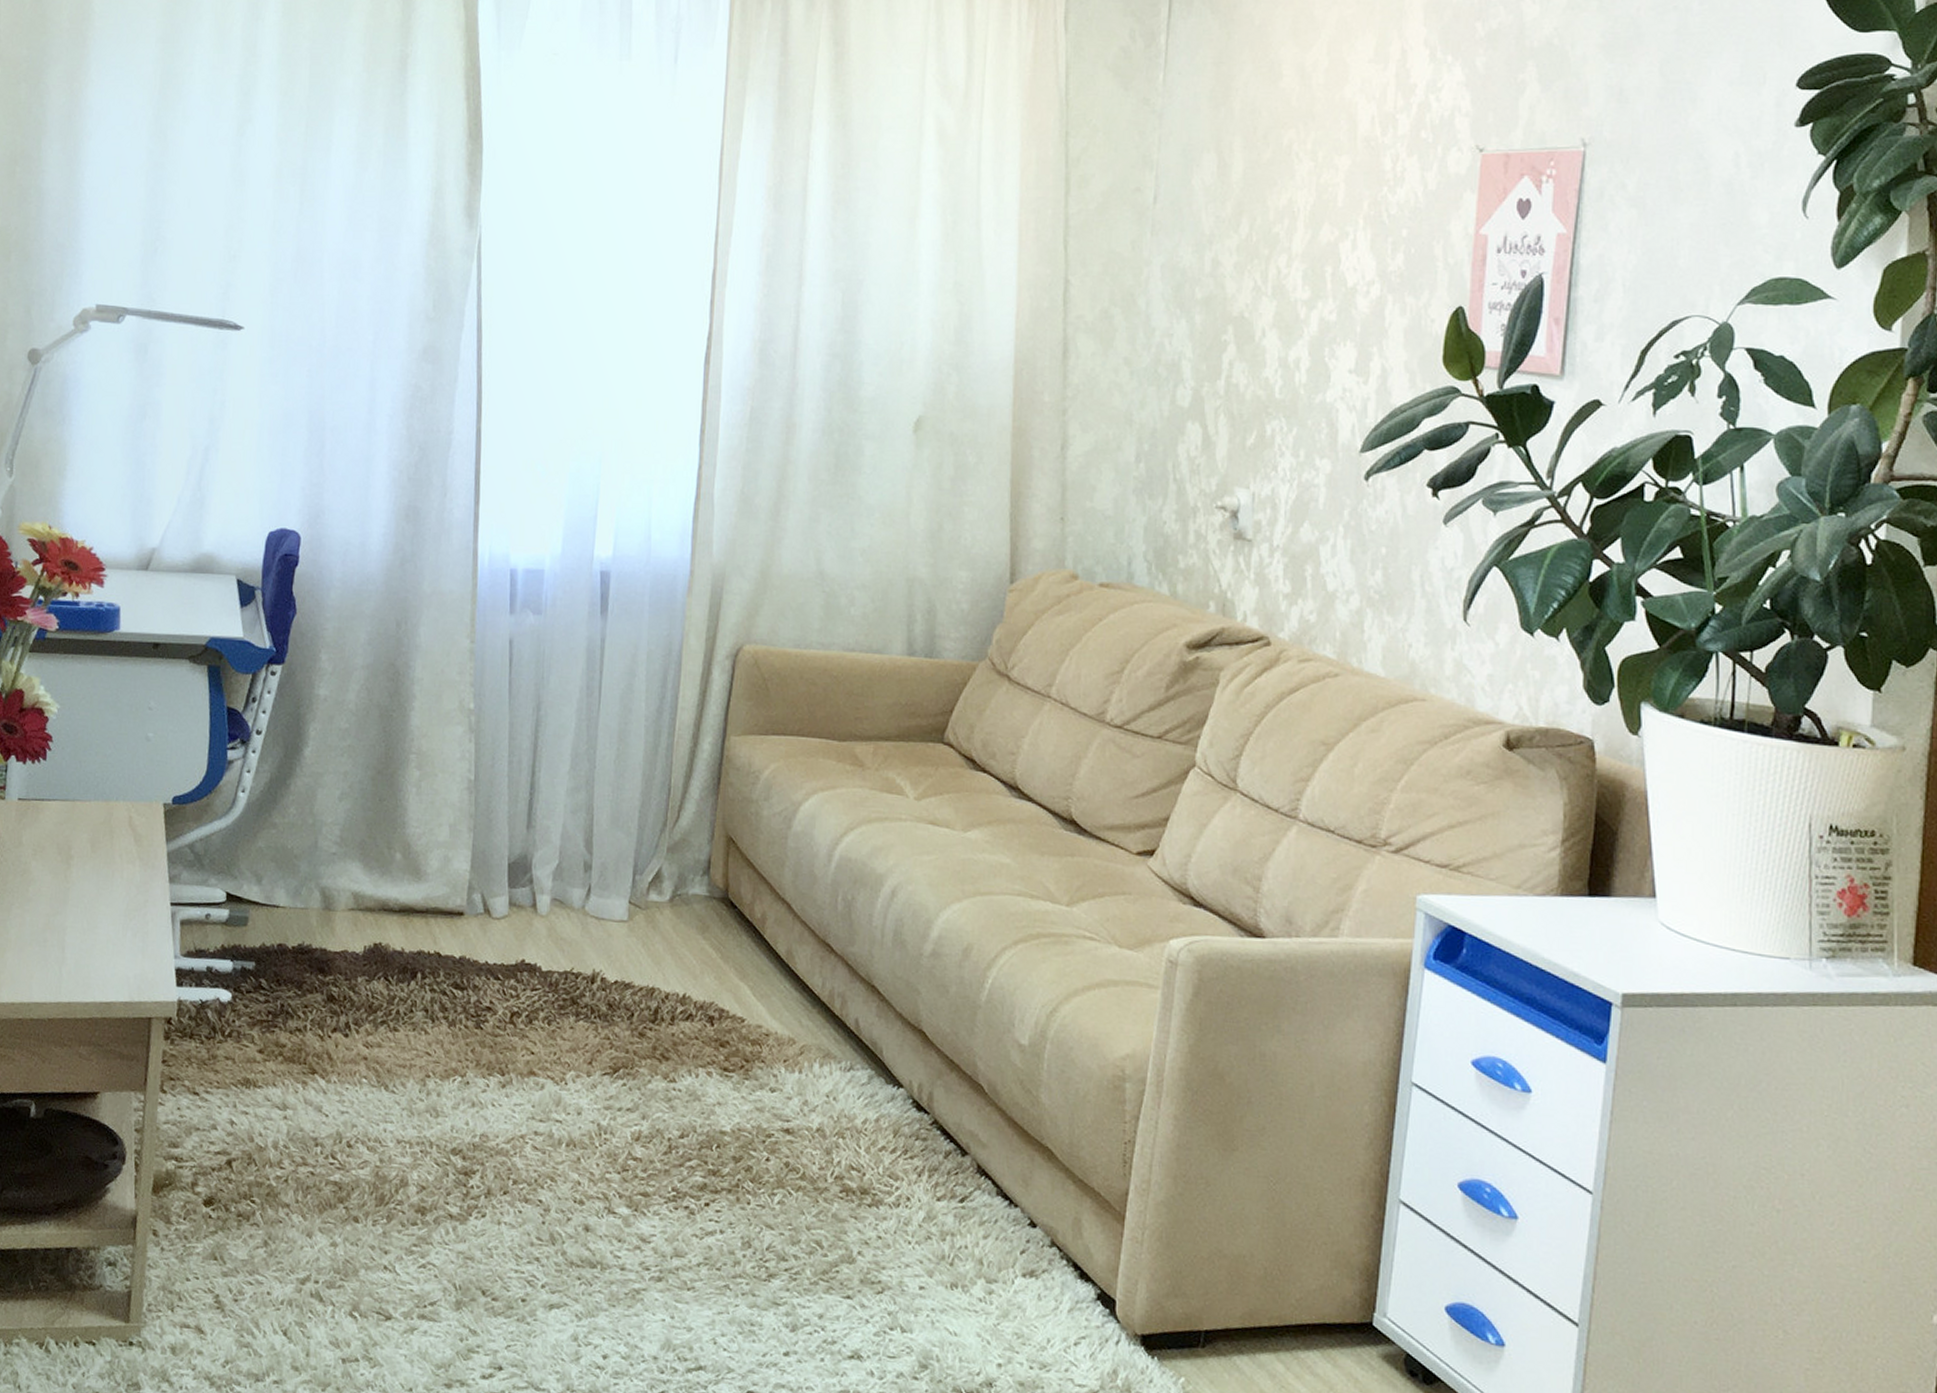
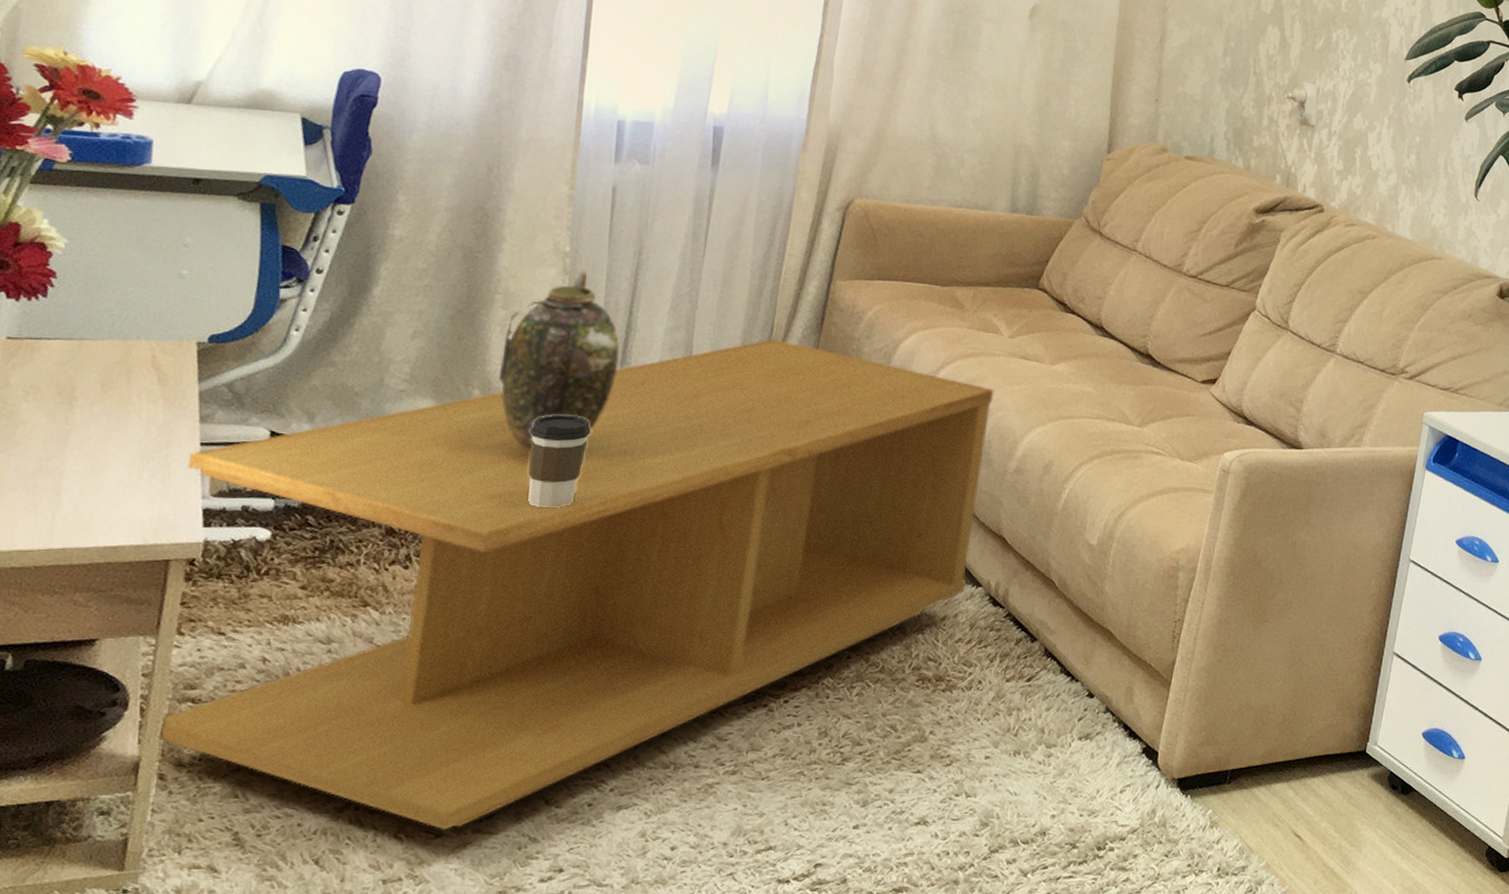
coffee table: none [152,800,903,1313] -> present [160,338,994,831]
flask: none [416,728,526,916] -> present [498,270,620,449]
coffee cup: none [448,880,503,980] -> present [528,414,591,509]

